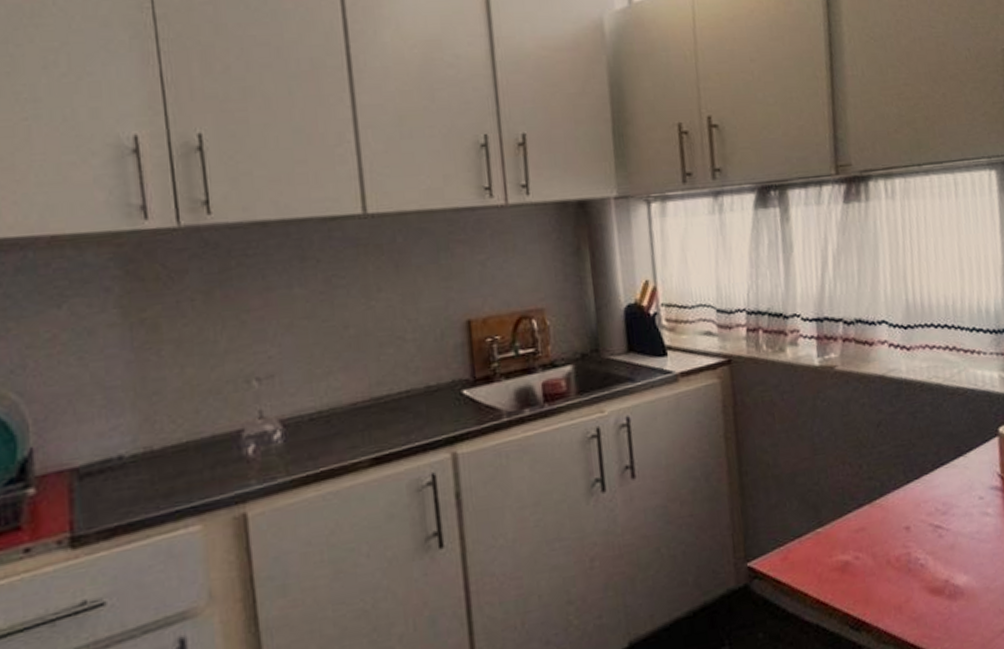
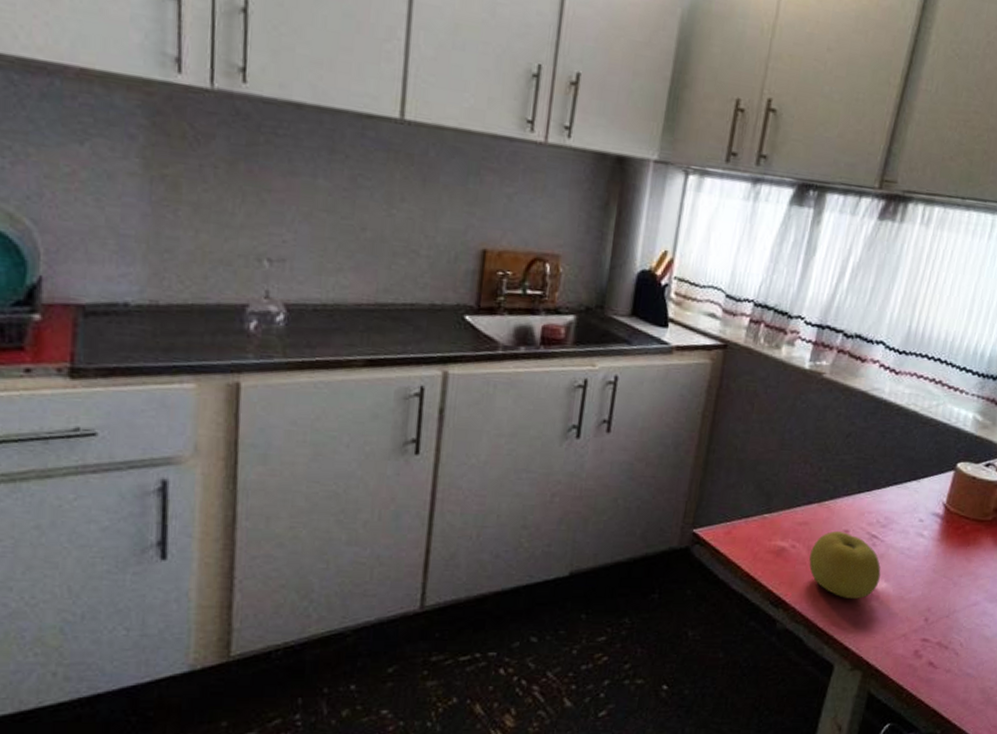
fruit: none [876,529,959,604] -> present [809,530,881,599]

